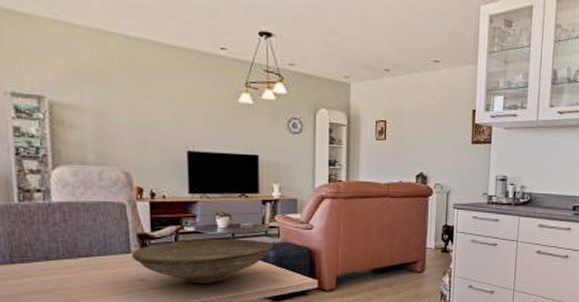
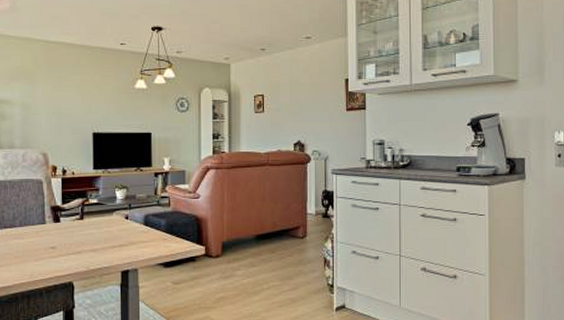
decorative bowl: present [132,238,274,284] -> none [46,208,165,251]

